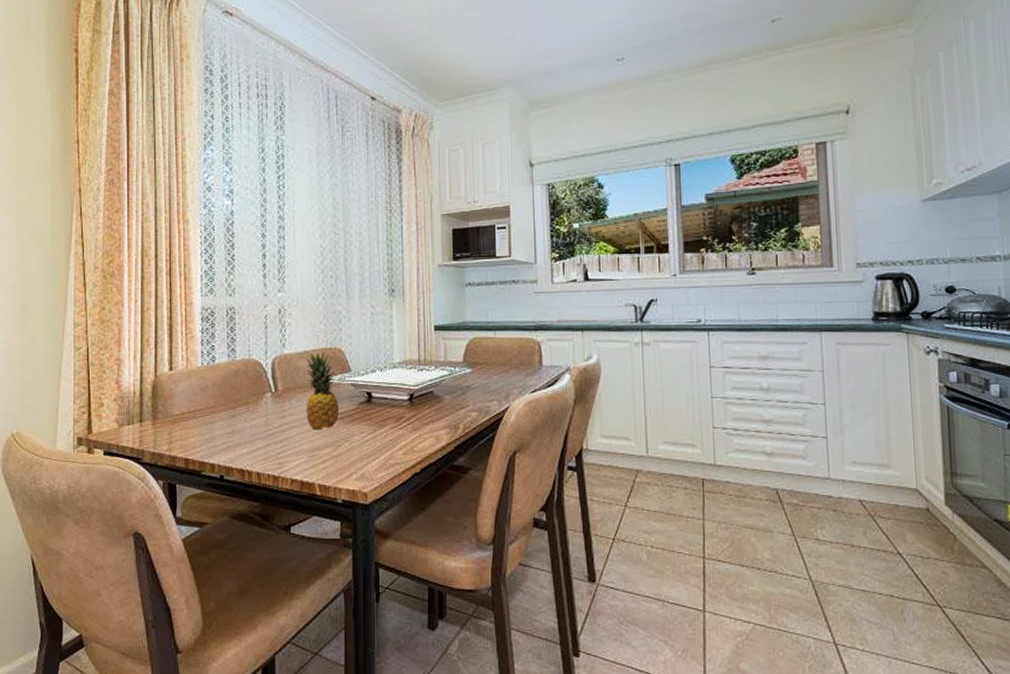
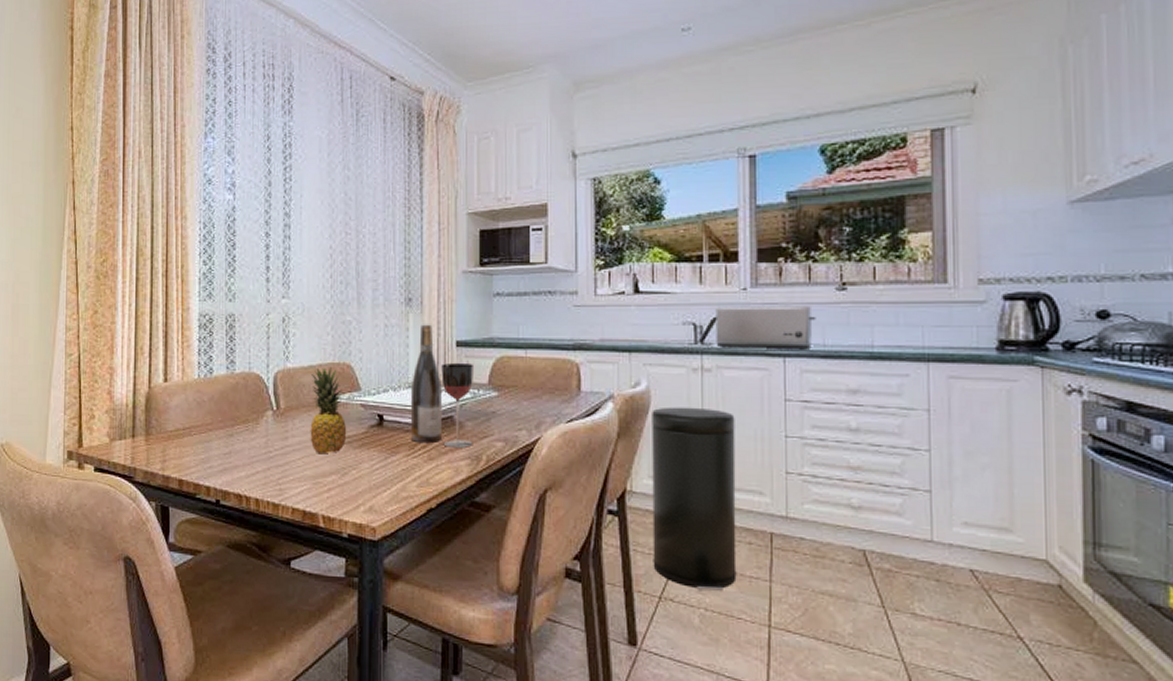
wine bottle: none [395,311,425,415] -> present [410,324,443,442]
wineglass: none [422,345,451,419] -> present [441,363,473,448]
pedal bin: none [602,375,676,530] -> present [652,407,737,591]
toaster: none [651,288,733,325] -> present [715,306,816,350]

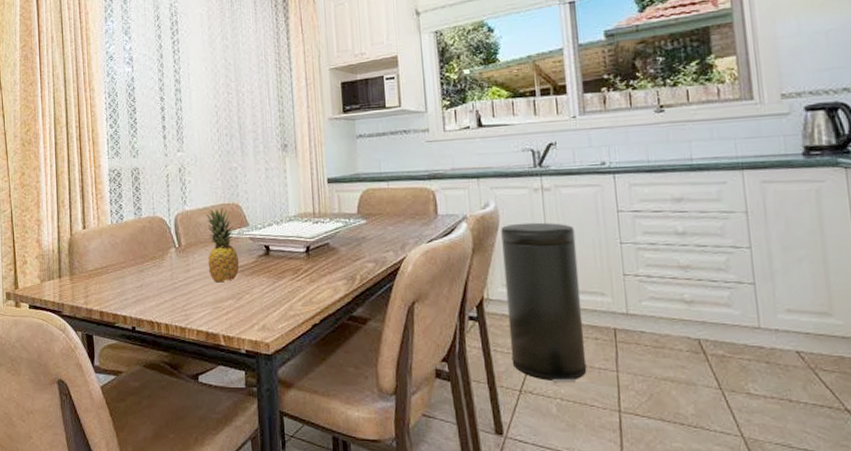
wine bottle: present [410,324,443,442] -> none [290,165,322,267]
wineglass: present [441,363,473,448] -> none [316,197,348,270]
toaster: present [715,306,816,350] -> none [550,128,640,169]

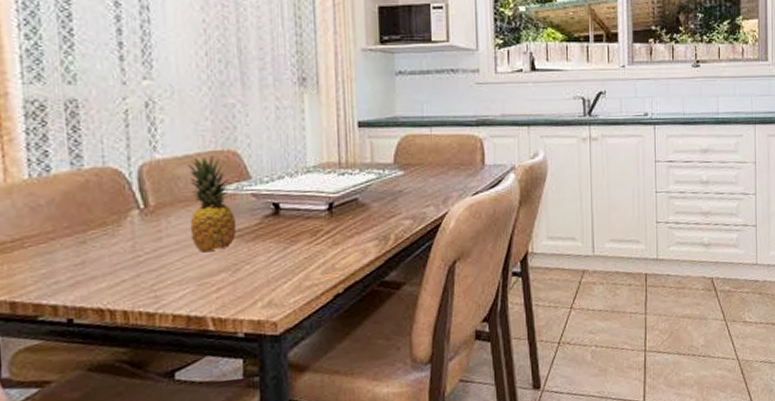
pedal bin: present [501,222,587,382] -> none [549,172,620,331]

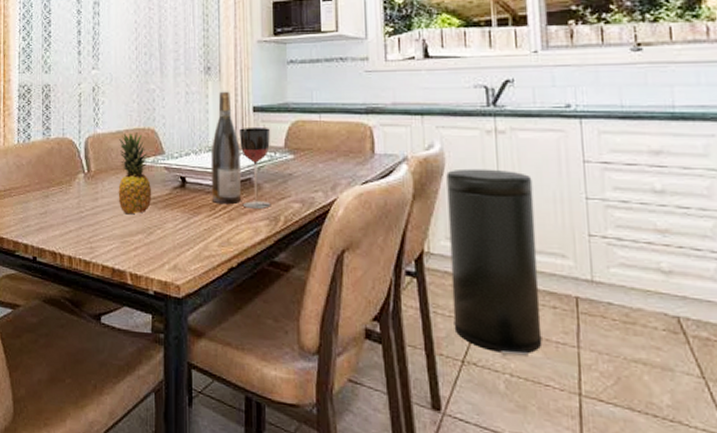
wine bottle: none [309,105,348,228] -> present [210,91,242,203]
wineglass: none [343,144,380,230] -> present [239,128,271,209]
pedal bin: none [549,172,620,331] -> present [446,168,542,356]

